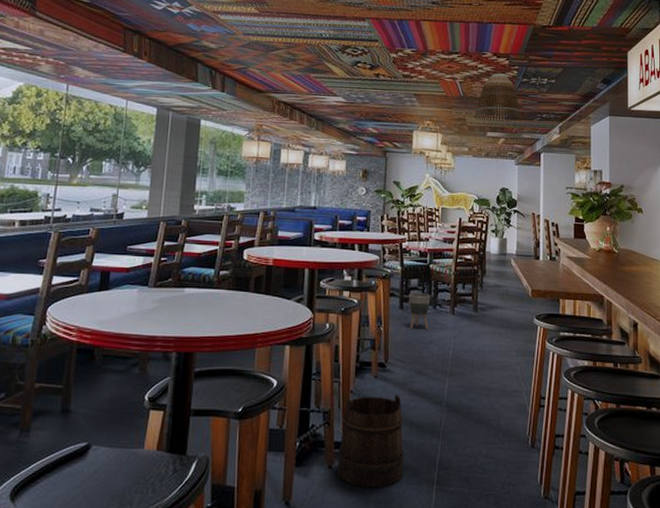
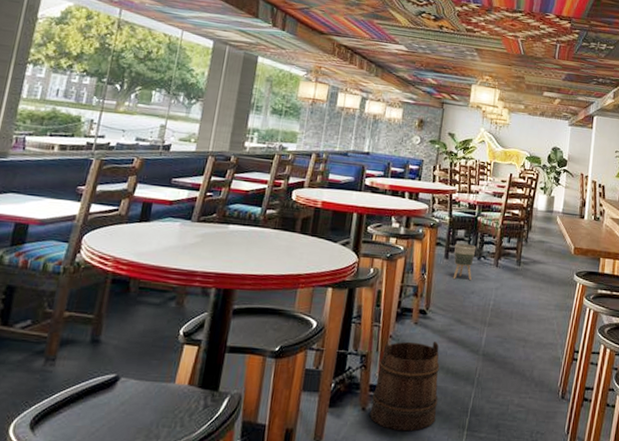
lamp shade: present [474,73,523,122] -> none [532,35,580,84]

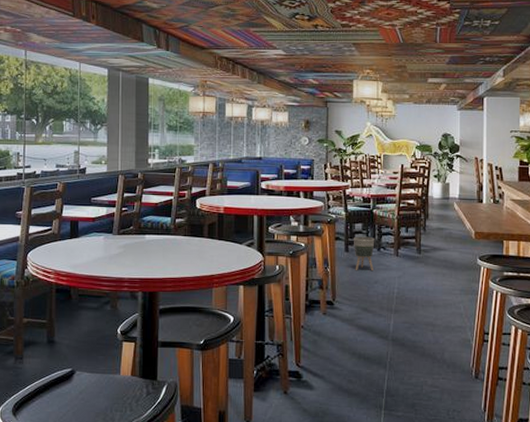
bucket: present [369,342,440,432] -> none [291,330,354,412]

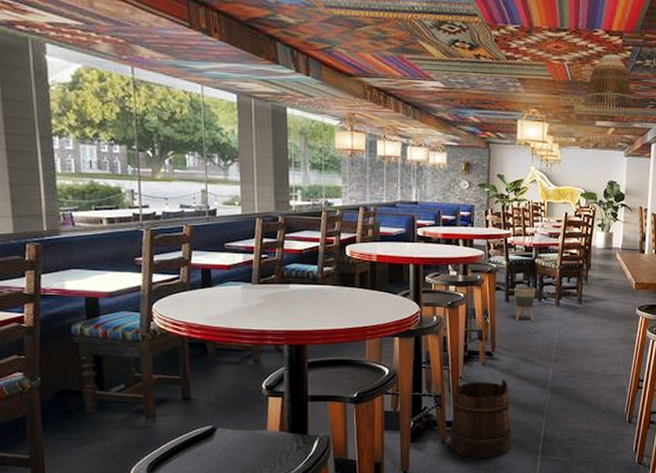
bucket: none [291,330,354,412] -> present [449,380,512,459]
lamp shade: none [414,17,465,68] -> present [582,54,634,110]

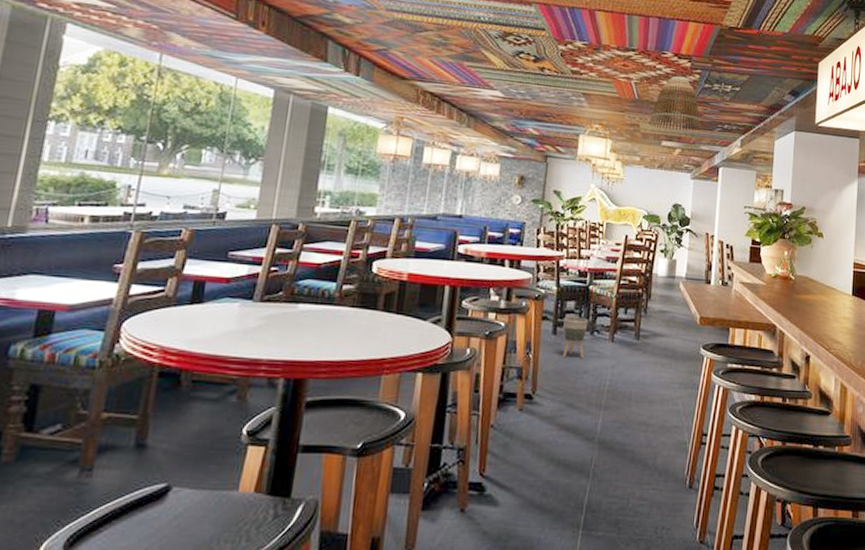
bucket: present [449,380,512,459] -> none [469,430,550,534]

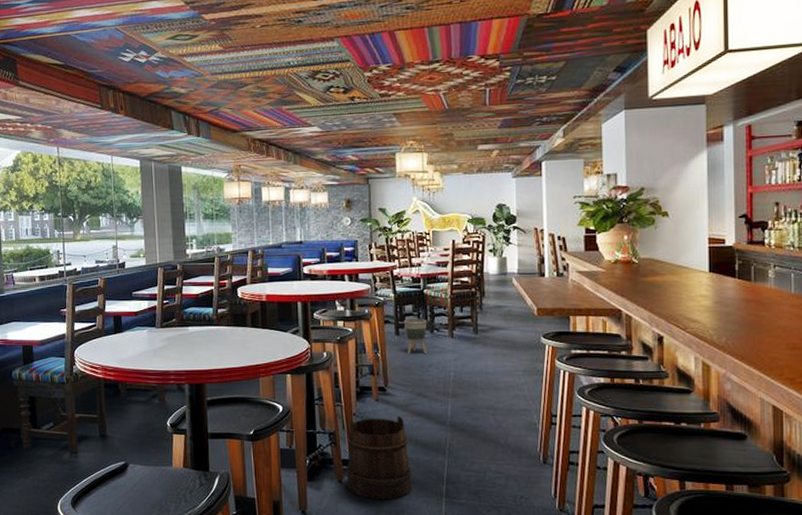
bucket: none [469,430,550,534] -> present [346,416,412,500]
lamp shade: present [648,76,702,132] -> none [462,77,519,134]

